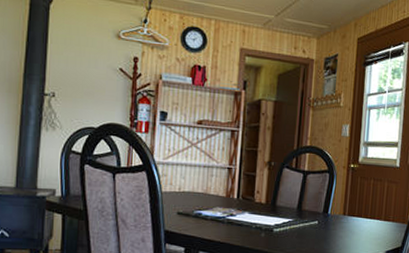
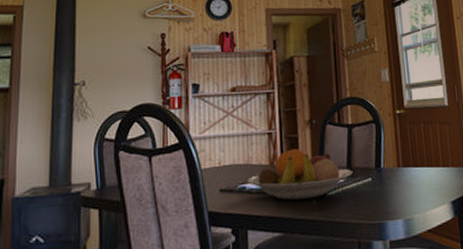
fruit bowl: none [204,185,302,231] -> present [247,148,353,200]

